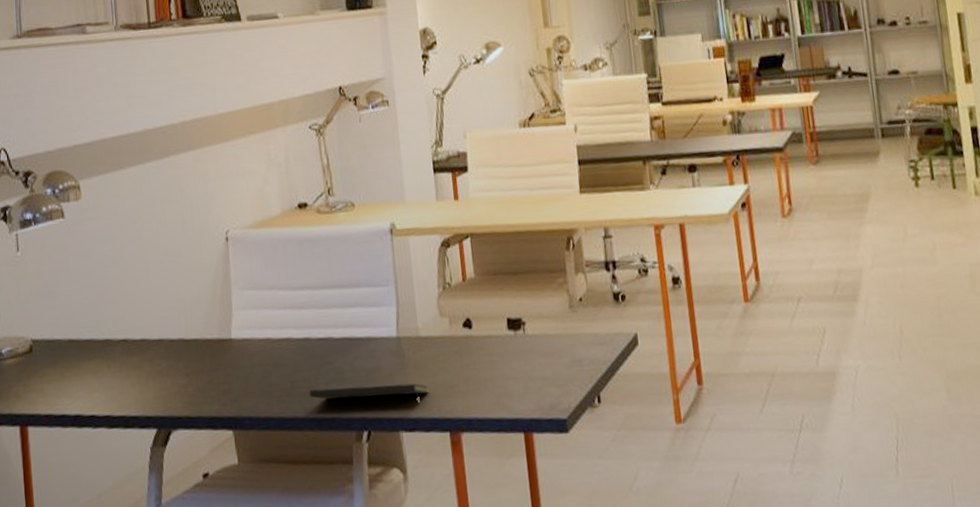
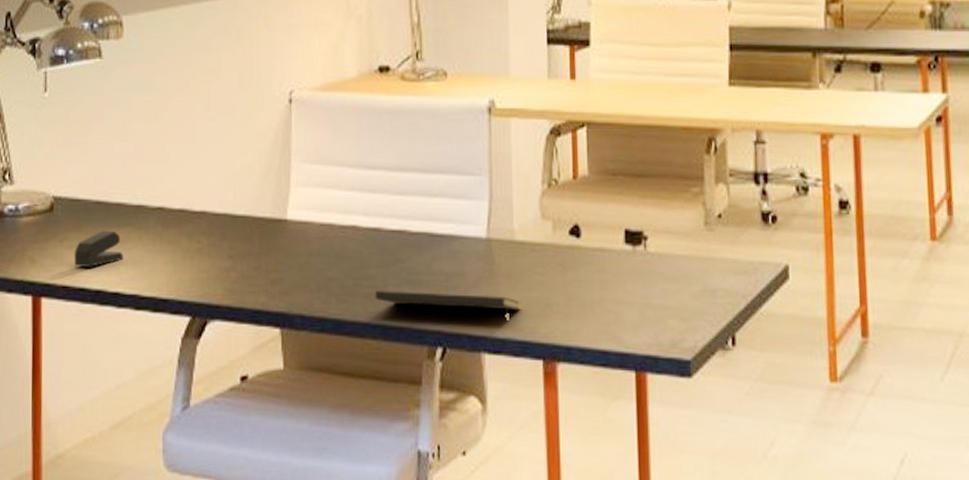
stapler: none [53,363,96,397] -> present [74,230,123,267]

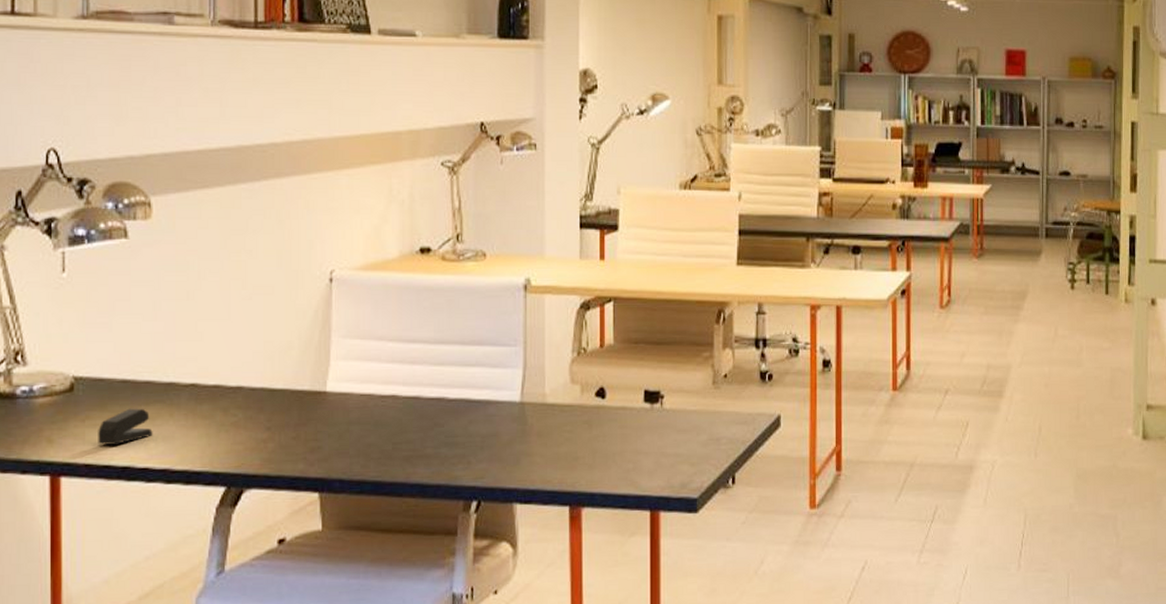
notepad: present [374,291,522,323] -> none [413,452,551,476]

